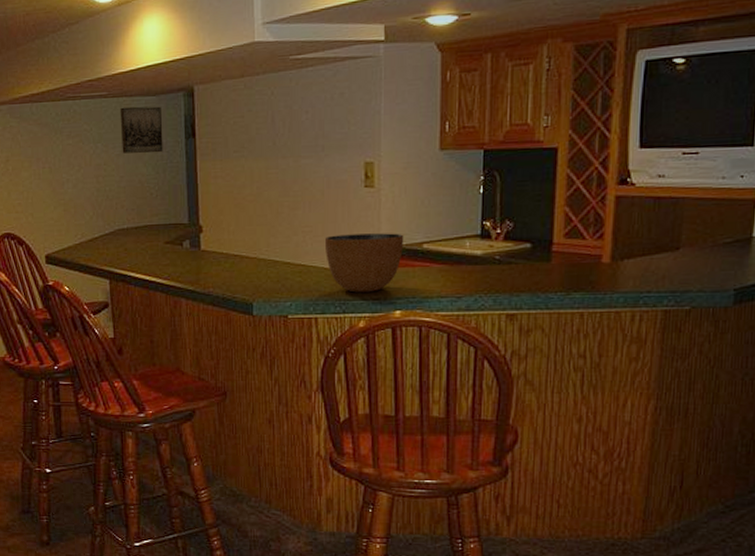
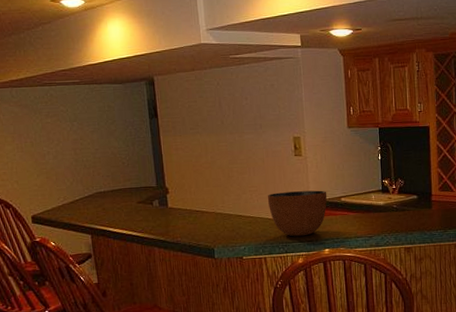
wall art: present [120,106,163,154] -> none [91,92,131,130]

